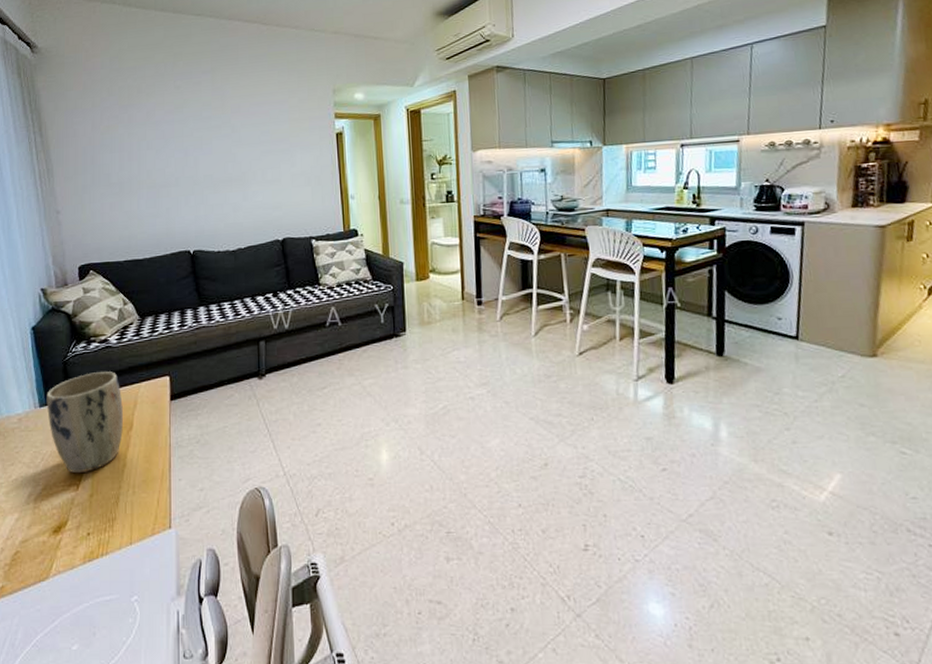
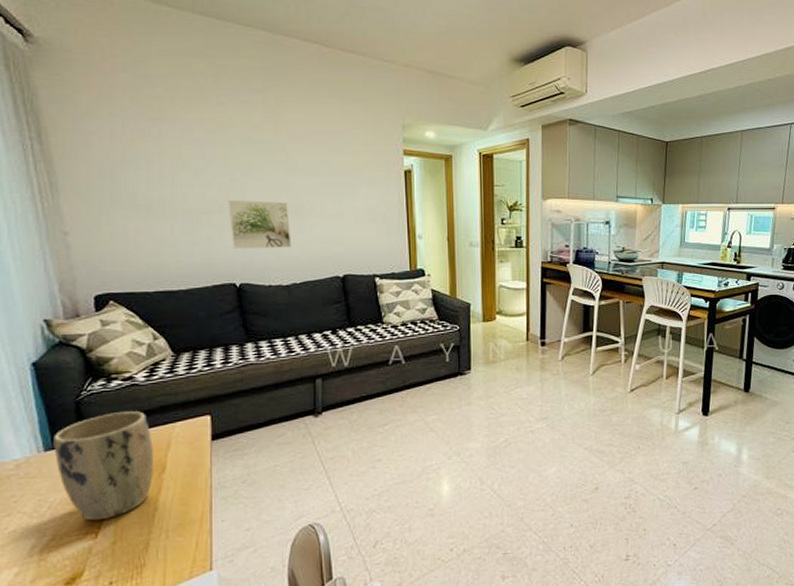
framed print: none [183,171,237,218] -> present [228,200,292,249]

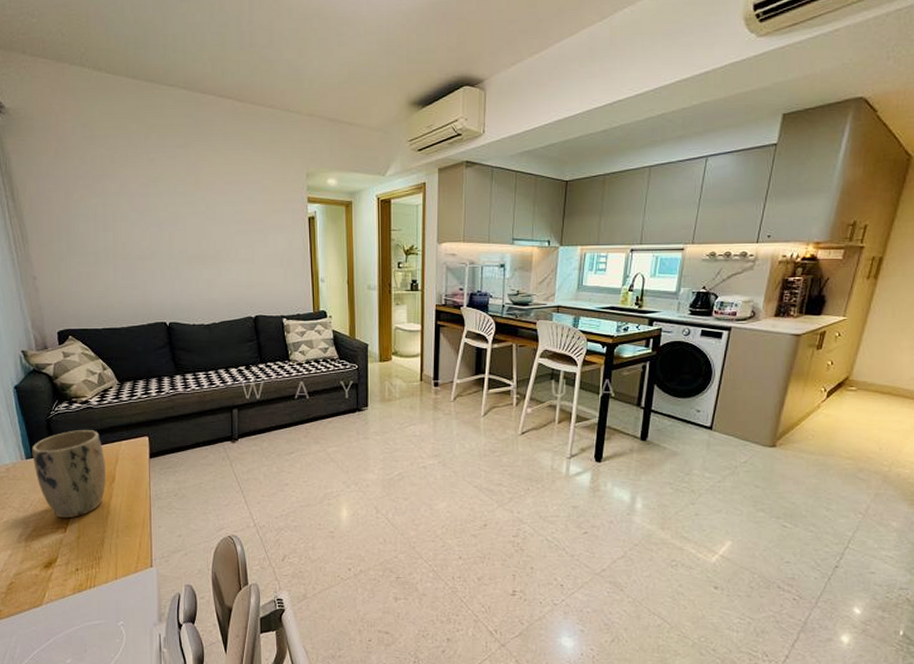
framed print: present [228,200,292,249] -> none [158,248,211,292]

